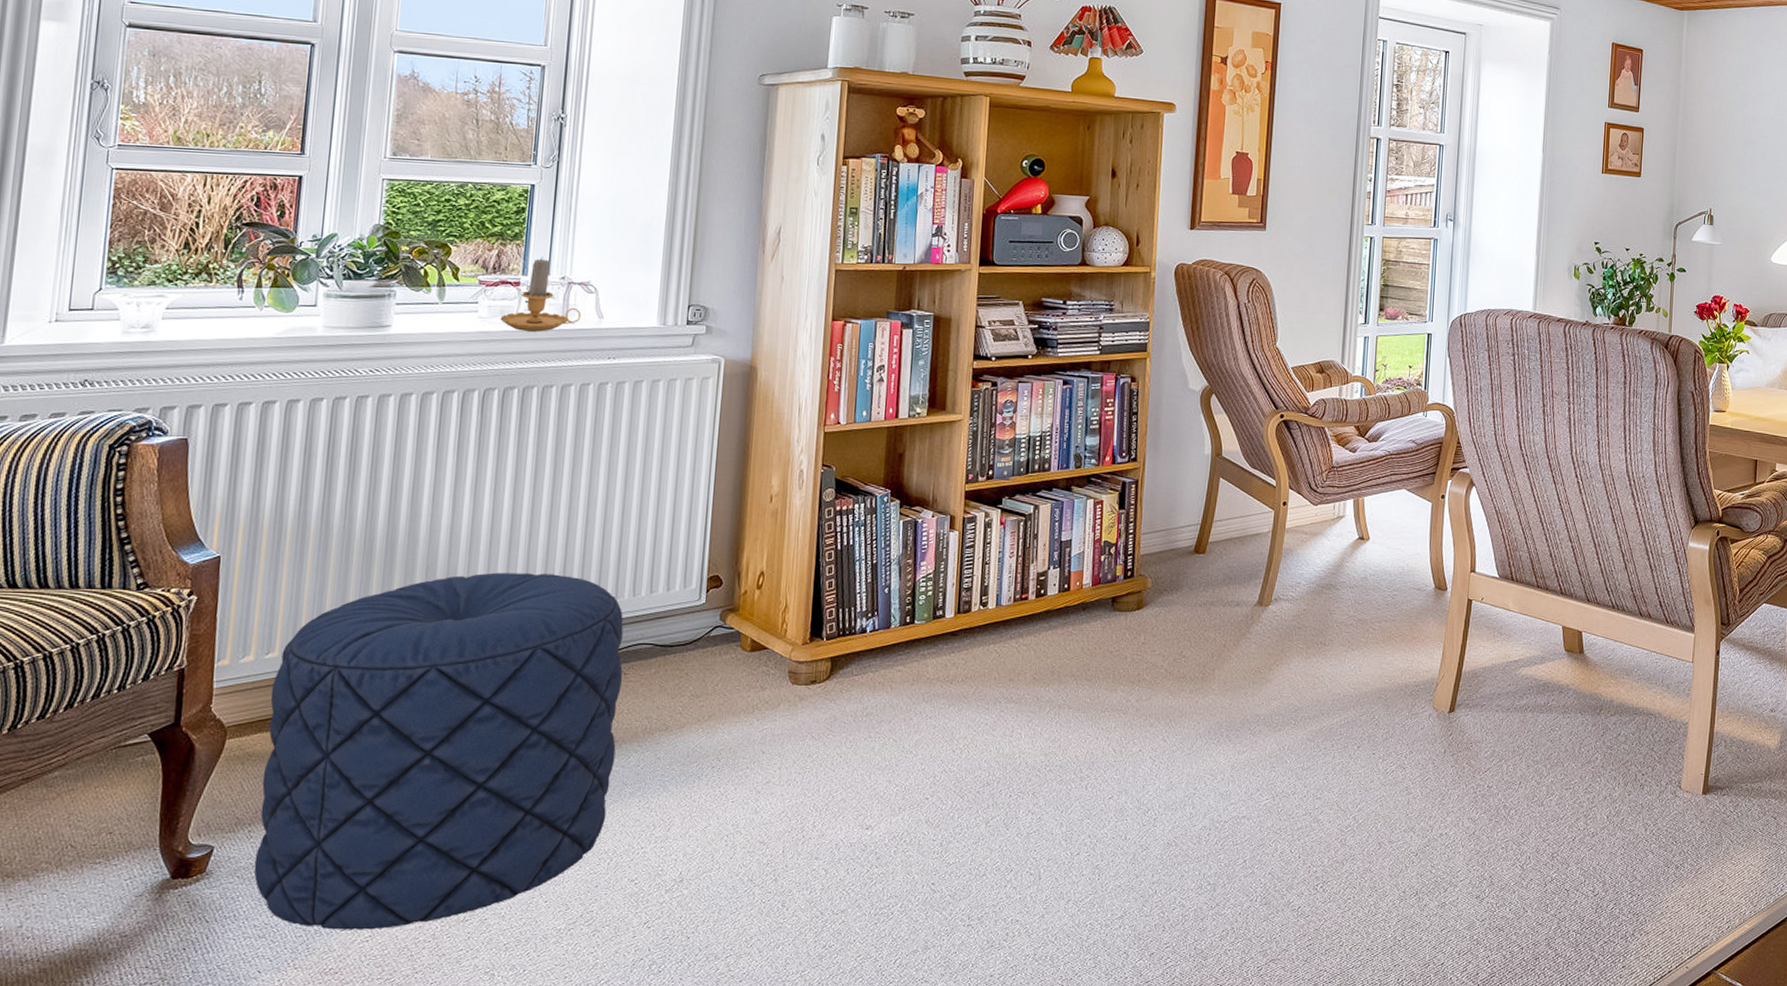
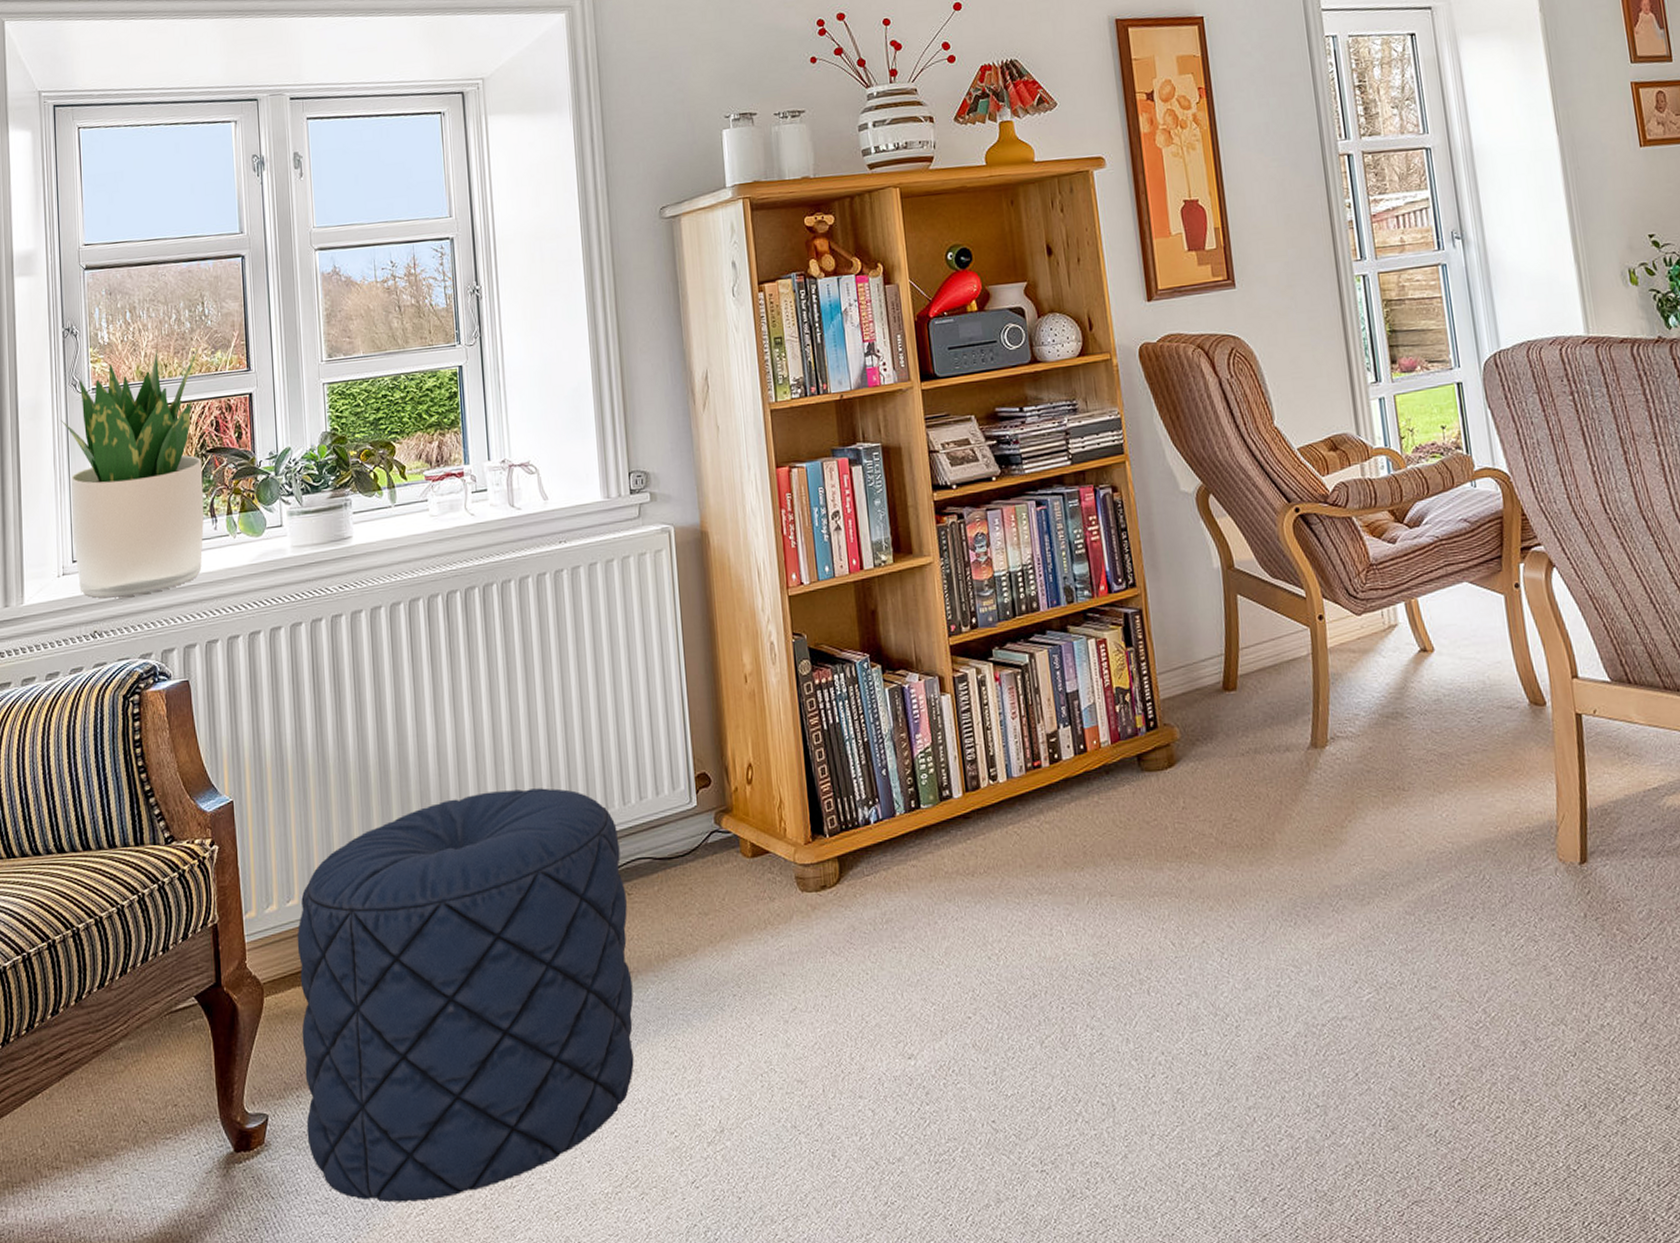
planter: none [72,118,248,352] -> present [61,348,205,598]
candle: present [500,256,582,332] -> none [450,441,527,525]

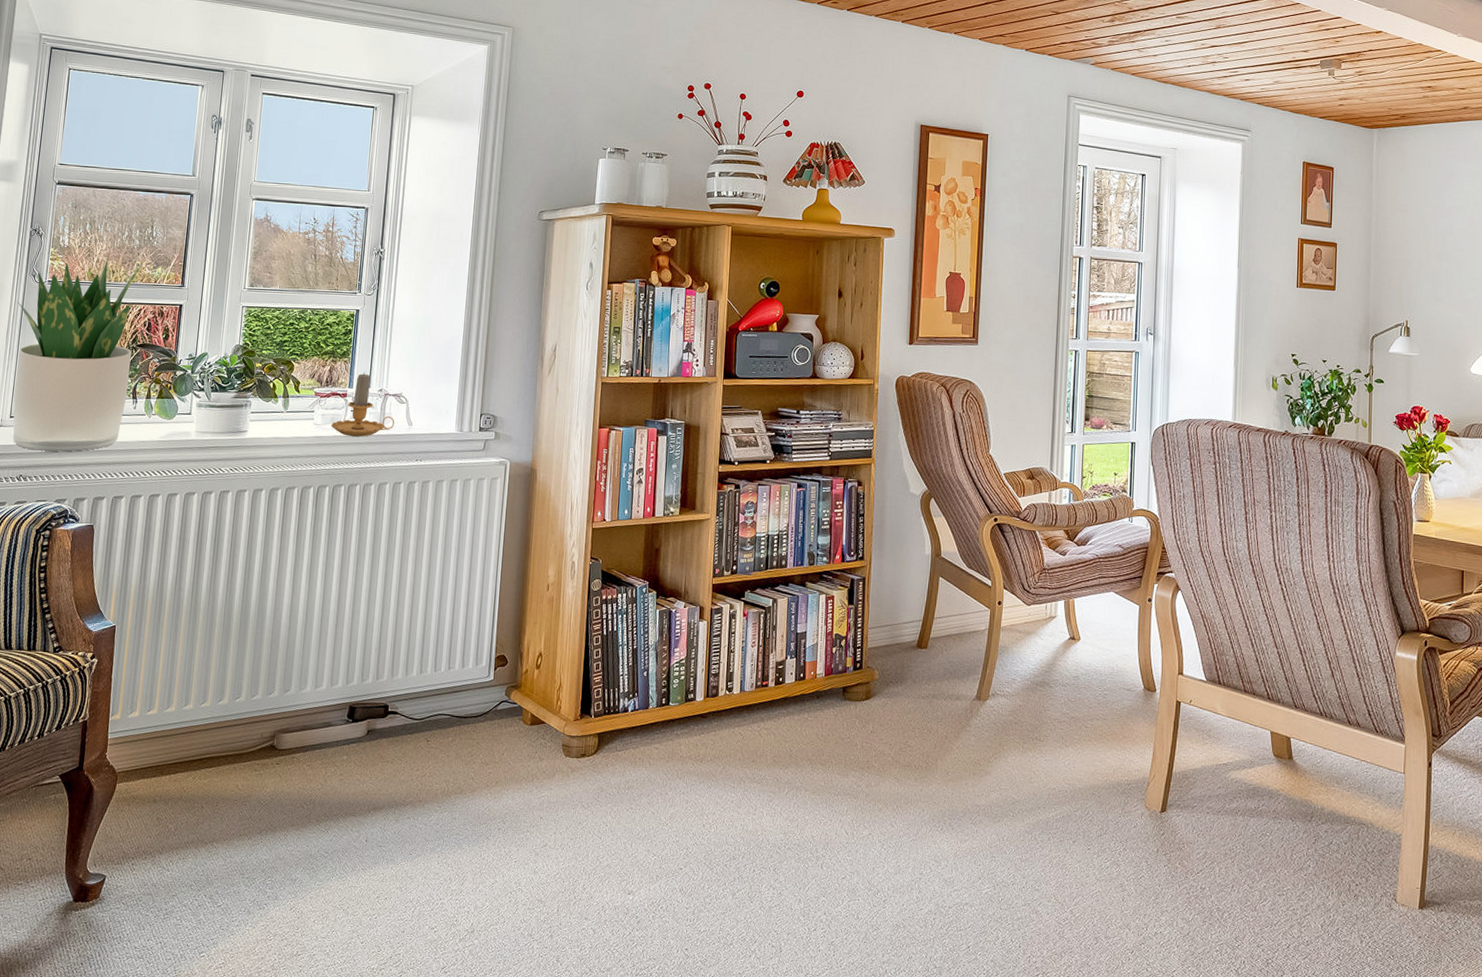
pouf: present [297,788,634,1203] -> none [135,646,427,958]
candle: none [450,441,527,525] -> present [331,371,395,437]

